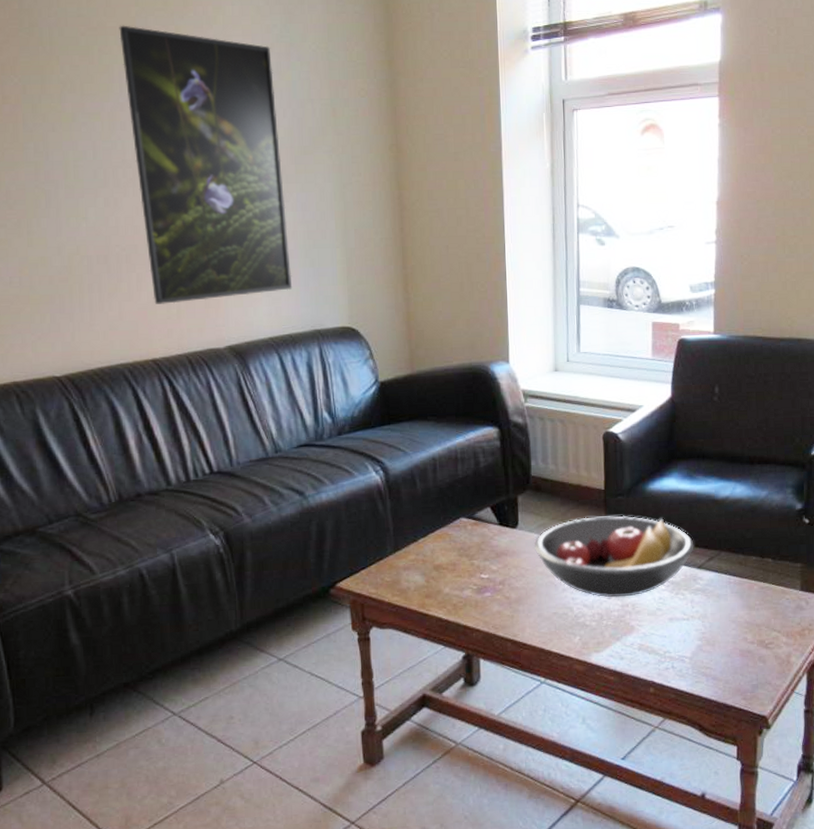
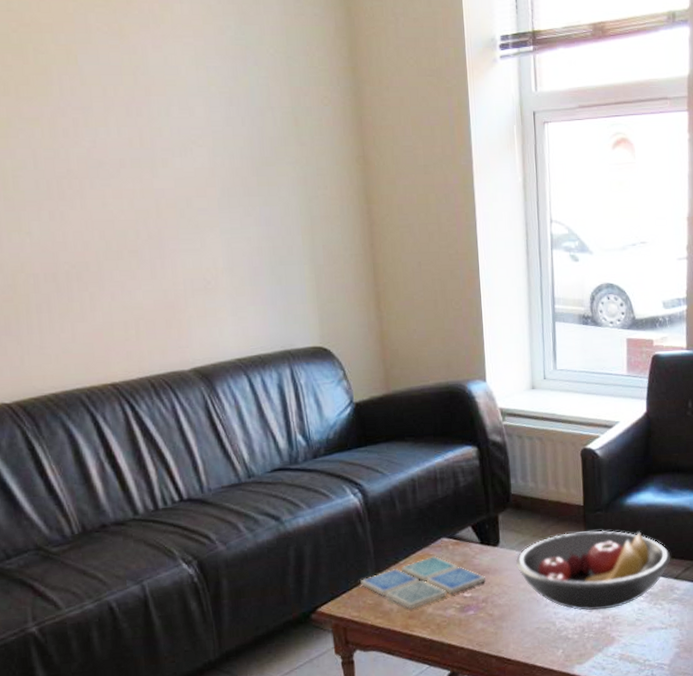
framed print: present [119,25,293,304] -> none [55,22,260,325]
drink coaster: none [378,535,503,589] -> present [359,555,486,609]

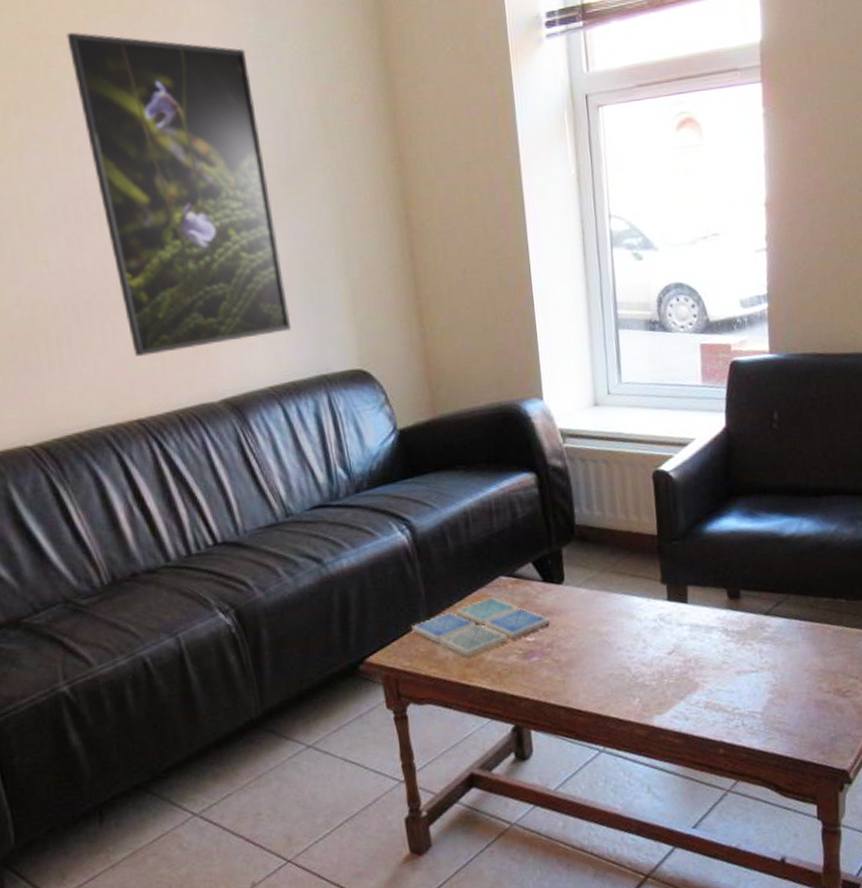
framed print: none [55,22,260,325] -> present [66,32,292,357]
fruit bowl: present [515,530,671,611] -> none [583,562,760,654]

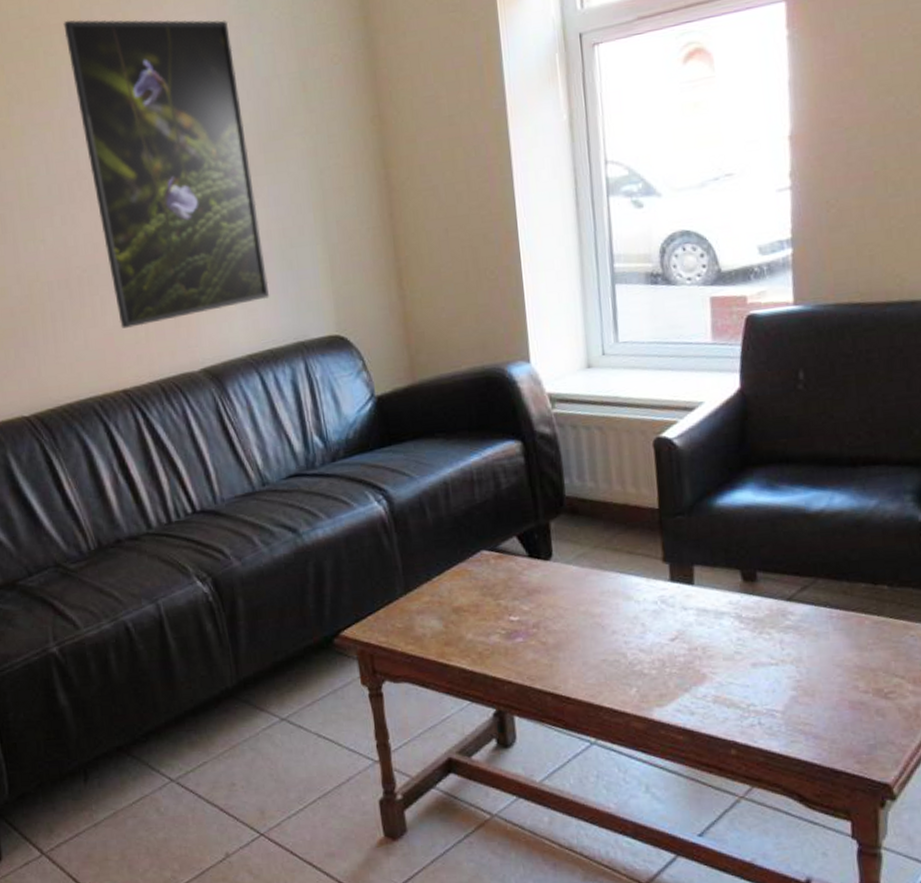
drink coaster: present [411,596,550,657] -> none [387,571,536,635]

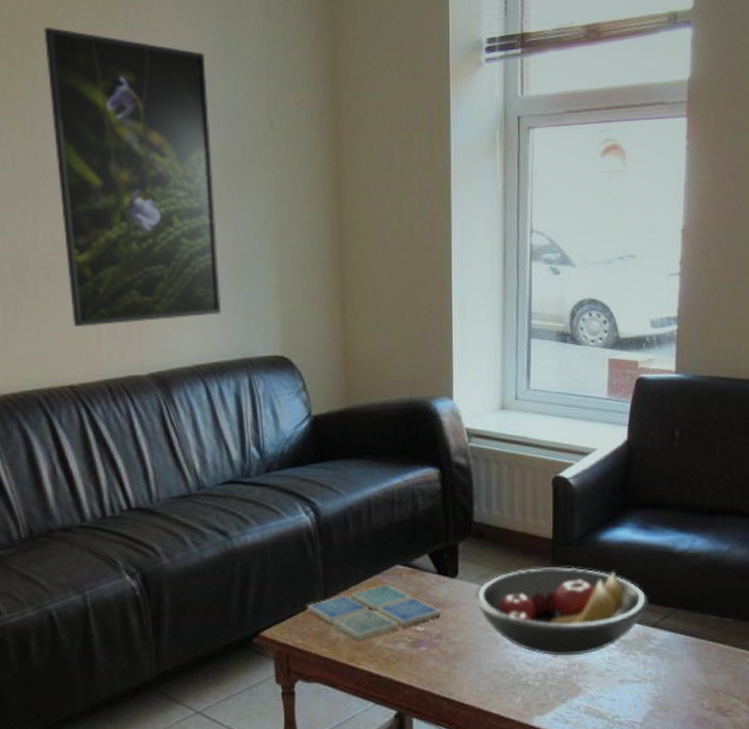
drink coaster: none [387,571,536,635] -> present [306,583,441,640]
fruit bowl: none [573,539,781,640] -> present [474,567,648,656]

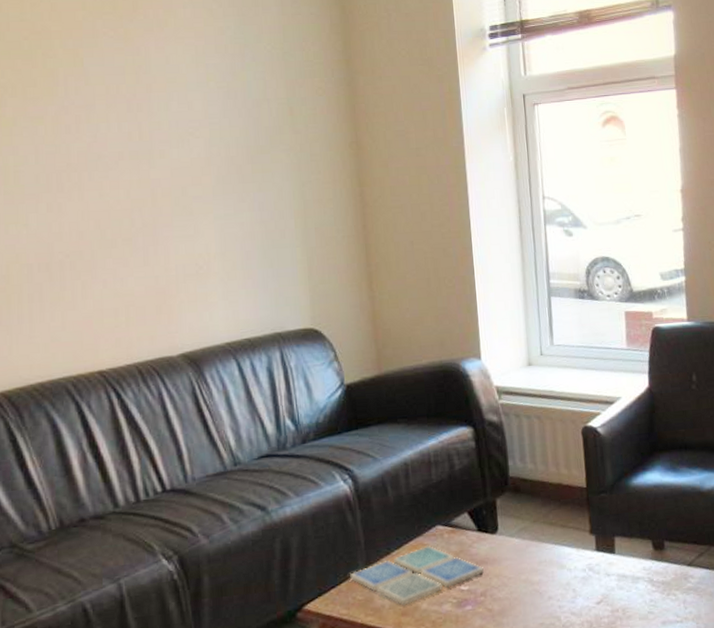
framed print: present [44,27,222,327] -> none [64,29,251,312]
fruit bowl: present [474,567,648,656] -> none [515,513,683,603]

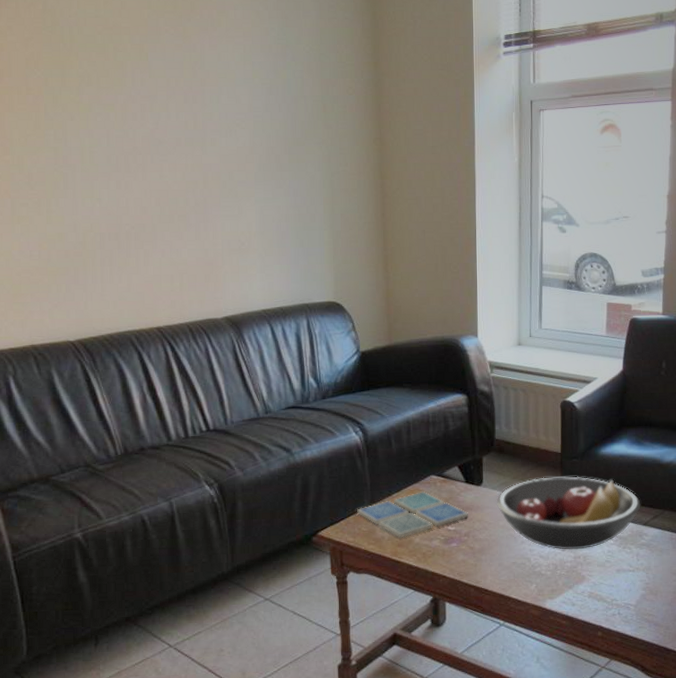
fruit bowl: none [515,513,683,603] -> present [496,476,641,550]

